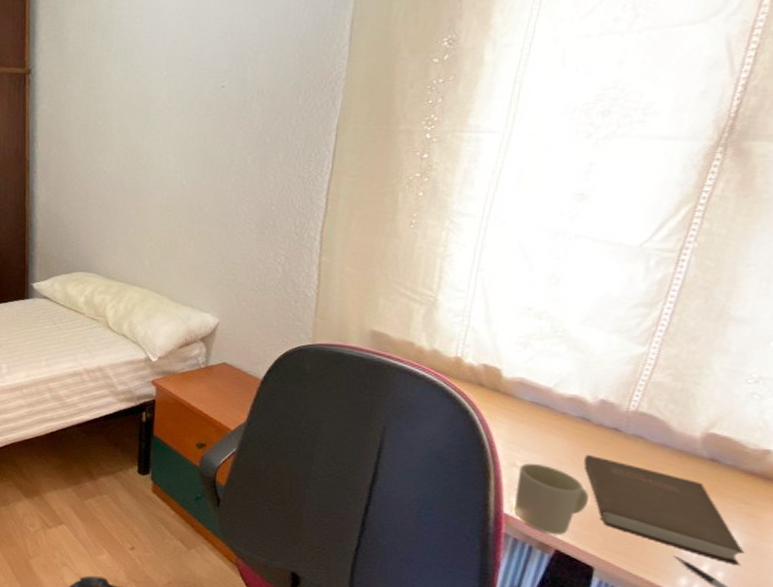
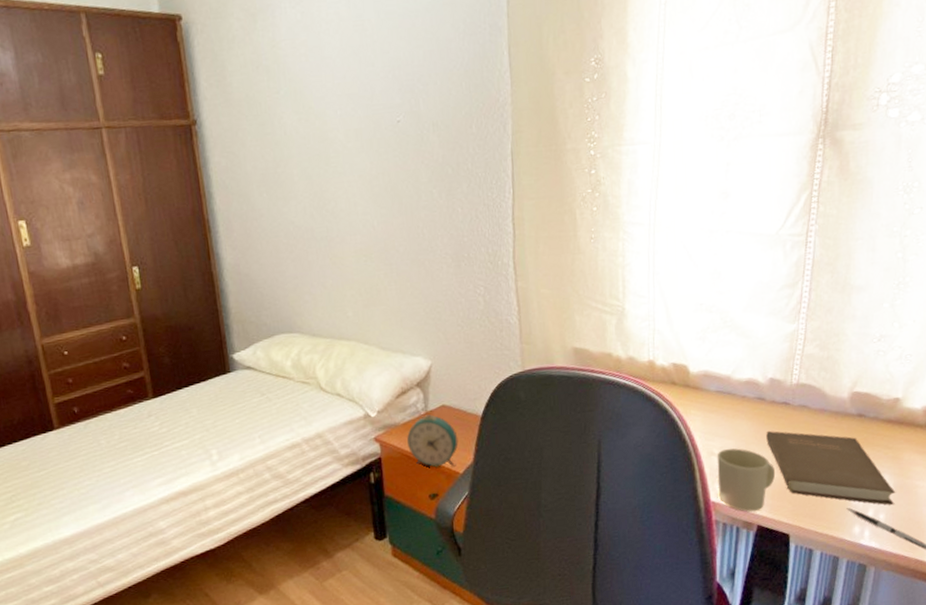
alarm clock: none [183,369,235,421] -> present [407,414,459,468]

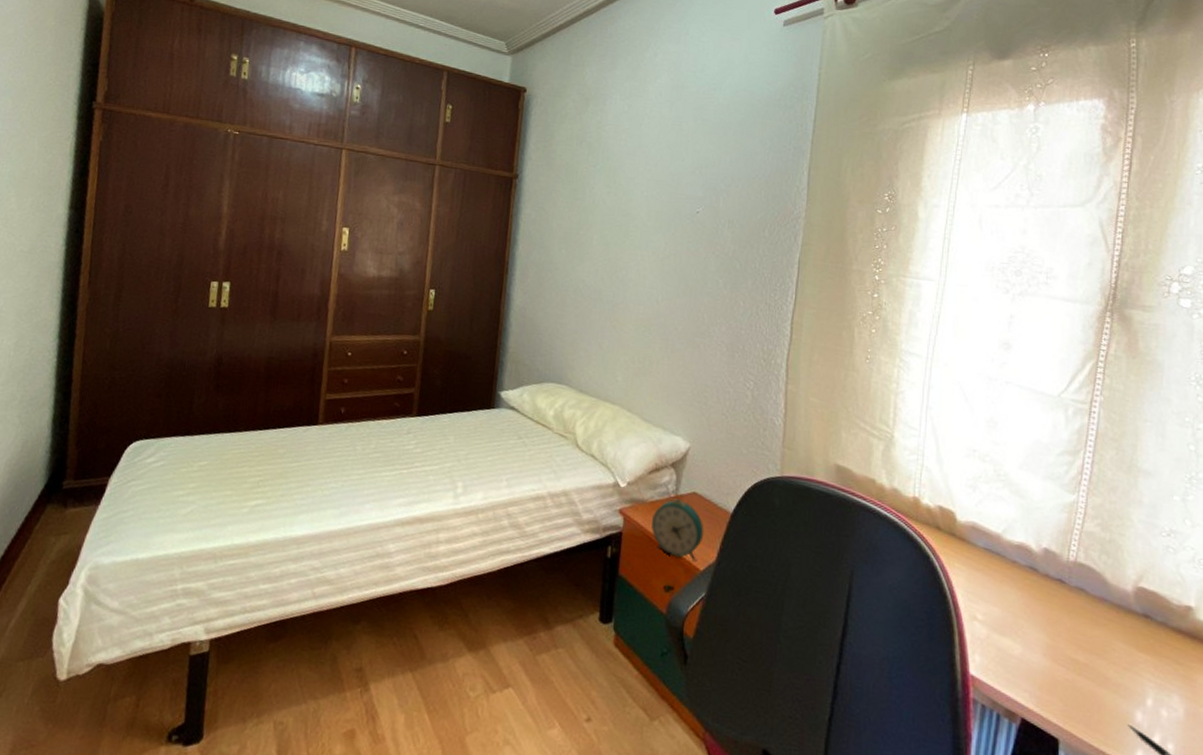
mug: present [717,448,776,512] -> none [979,616,1046,700]
book: present [766,430,896,506] -> none [1037,607,1188,737]

